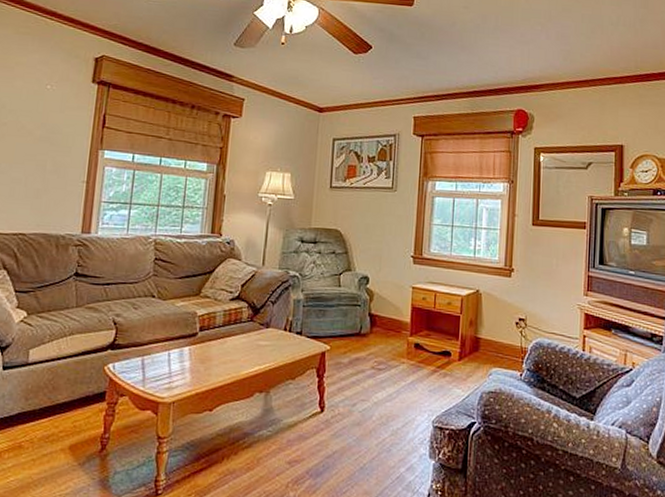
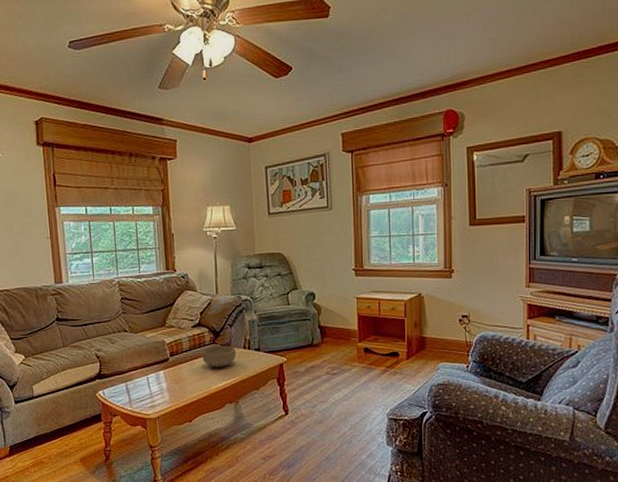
bowl: none [235,324,276,349] -> present [201,345,237,367]

